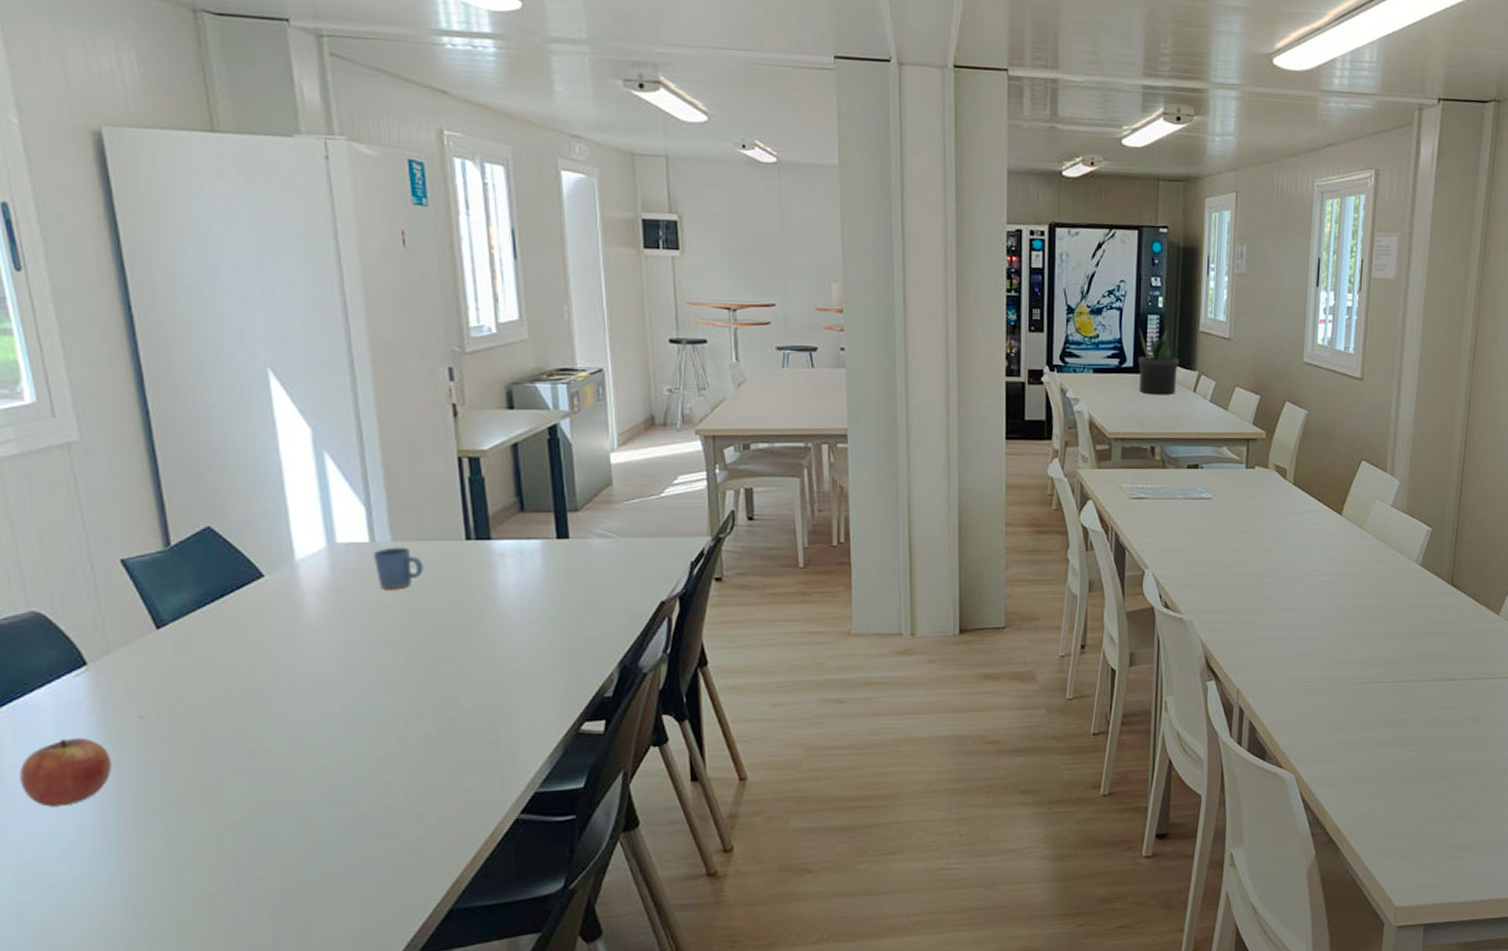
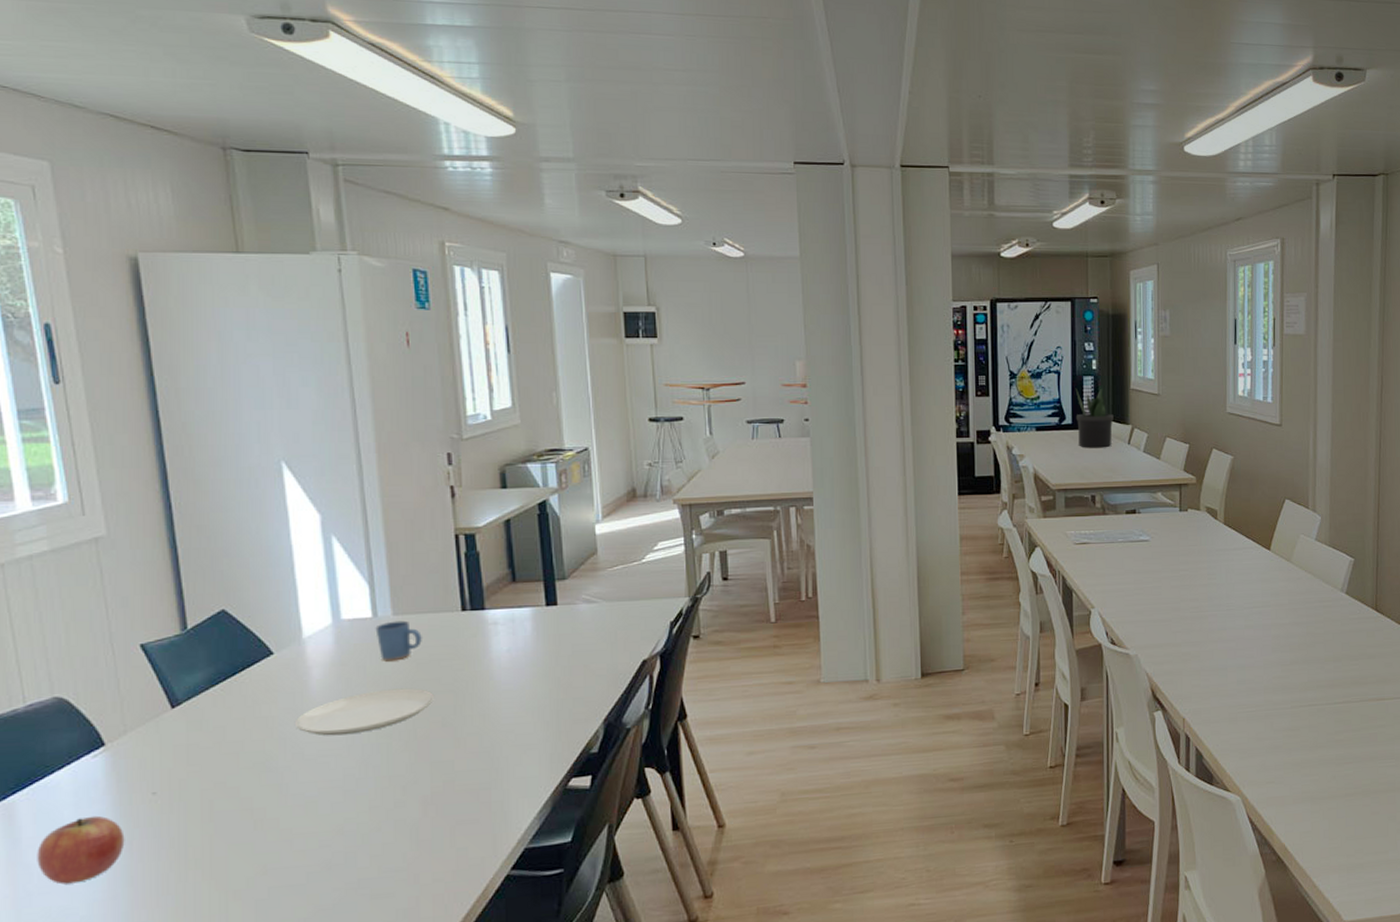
plate: none [288,619,438,666] -> present [294,688,435,736]

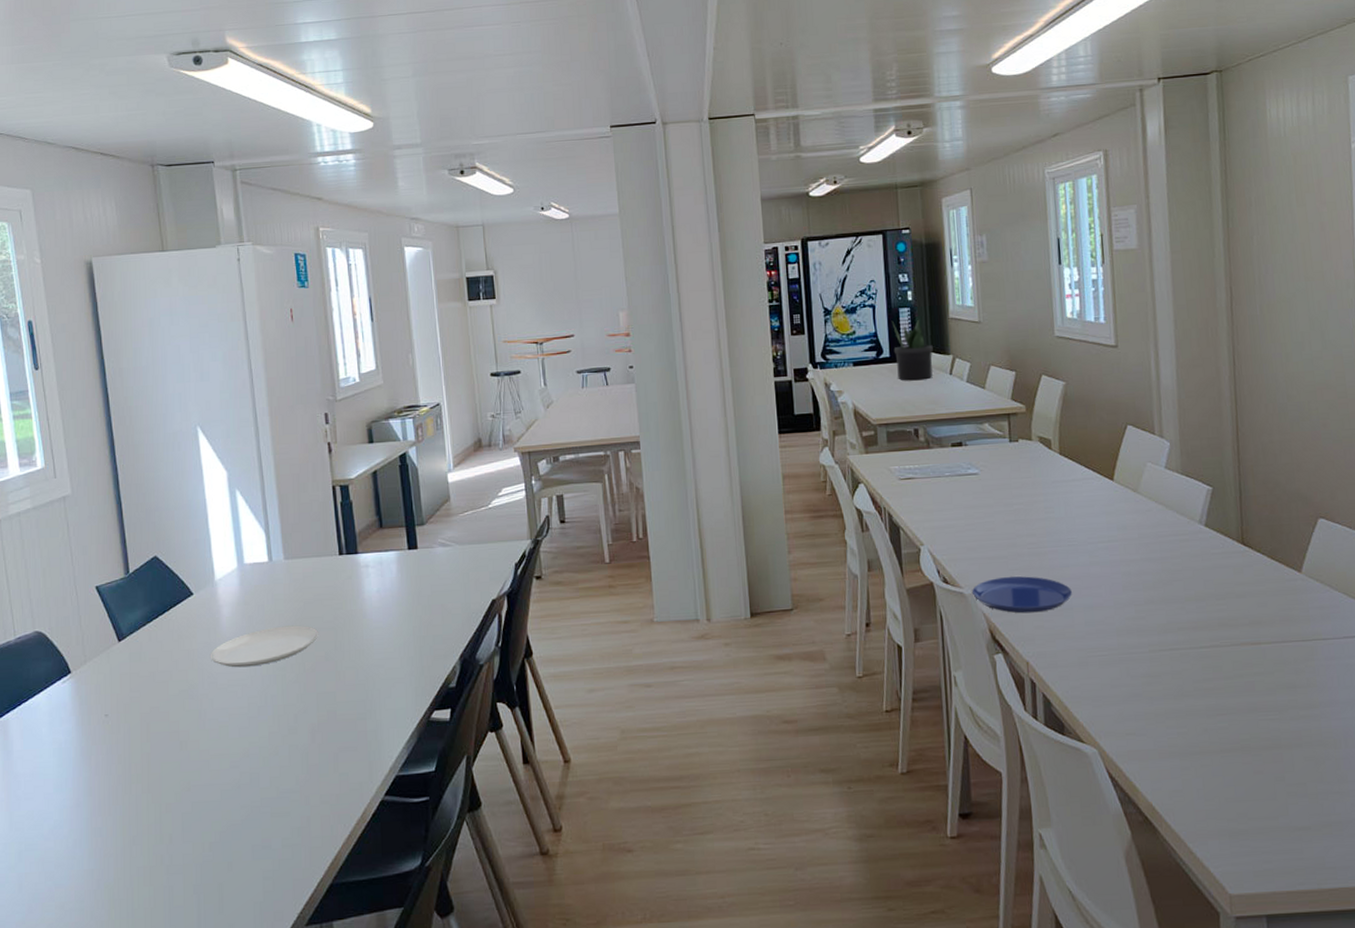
apple: present [37,815,125,884] -> none [23,733,86,792]
mug: present [375,620,423,661] -> none [271,564,309,601]
plate: none [1138,638,1227,673] -> present [972,576,1072,614]

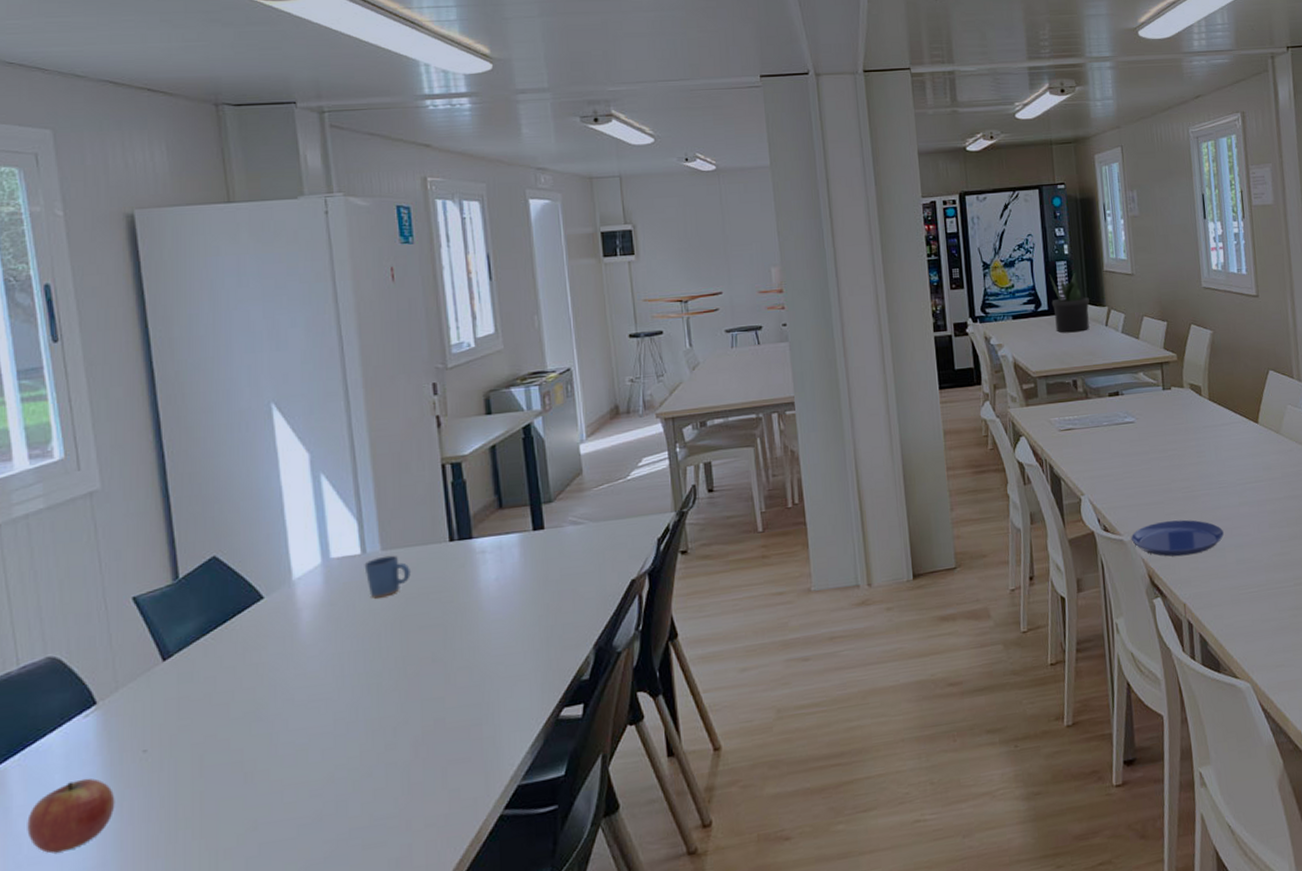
apple: none [23,733,86,792] -> present [27,778,115,854]
plate: present [210,625,319,668] -> none [284,624,424,680]
mug: none [271,564,309,601] -> present [364,555,412,598]

